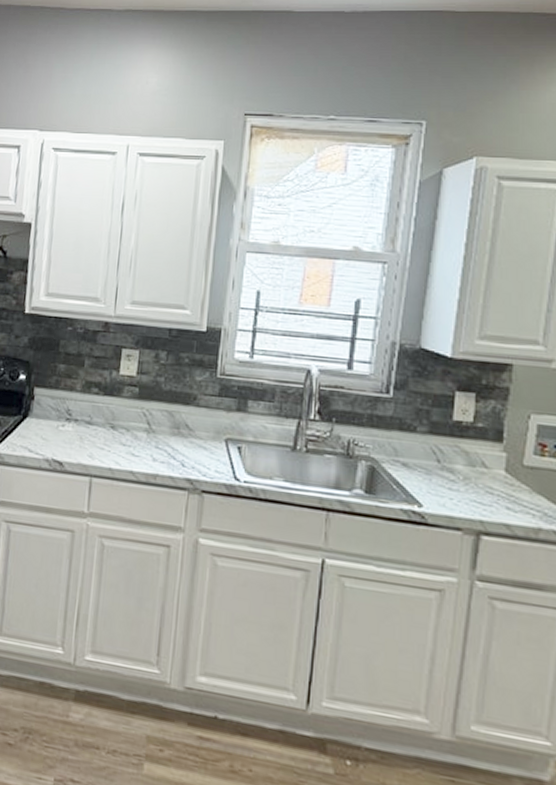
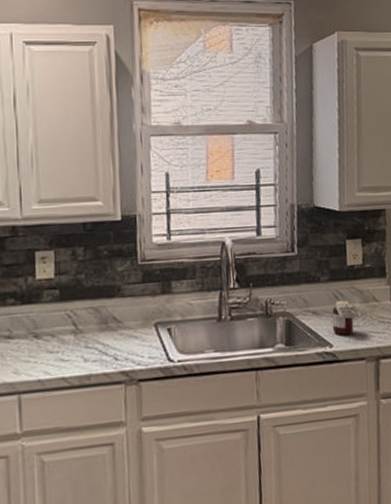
jar: none [424,457,462,498] -> present [332,300,360,335]

